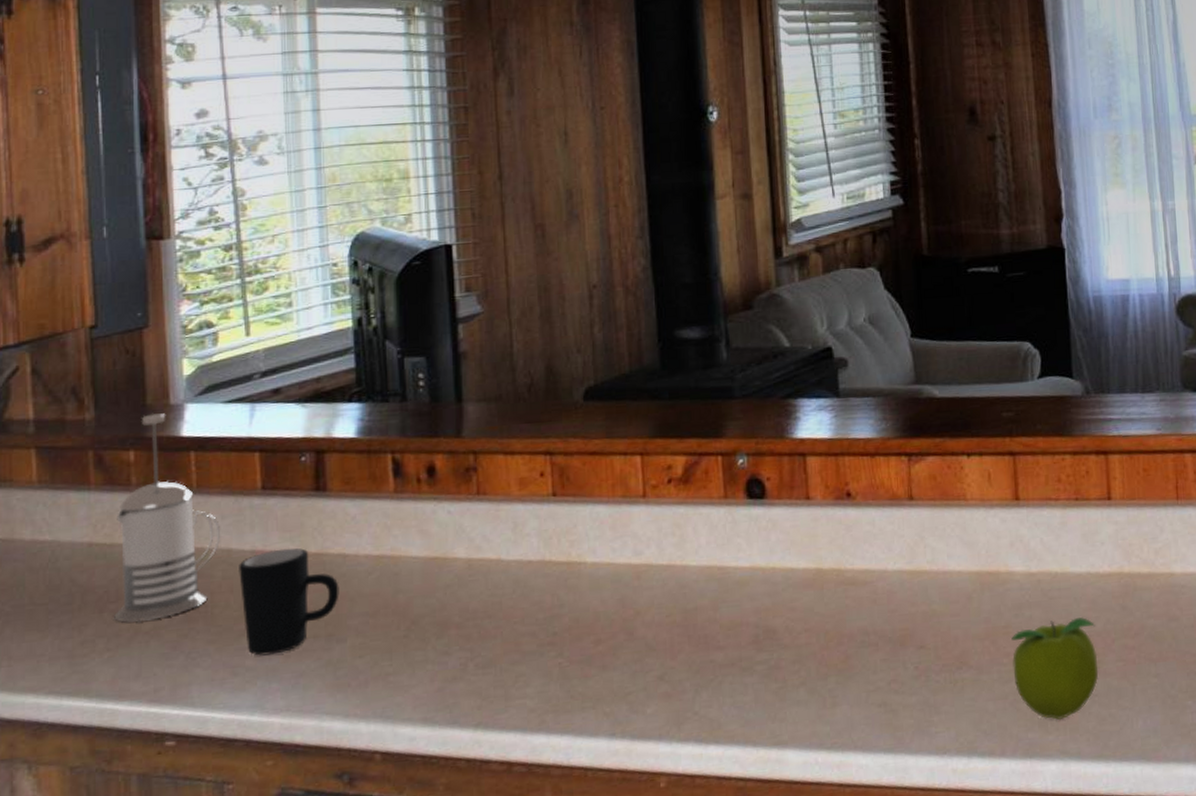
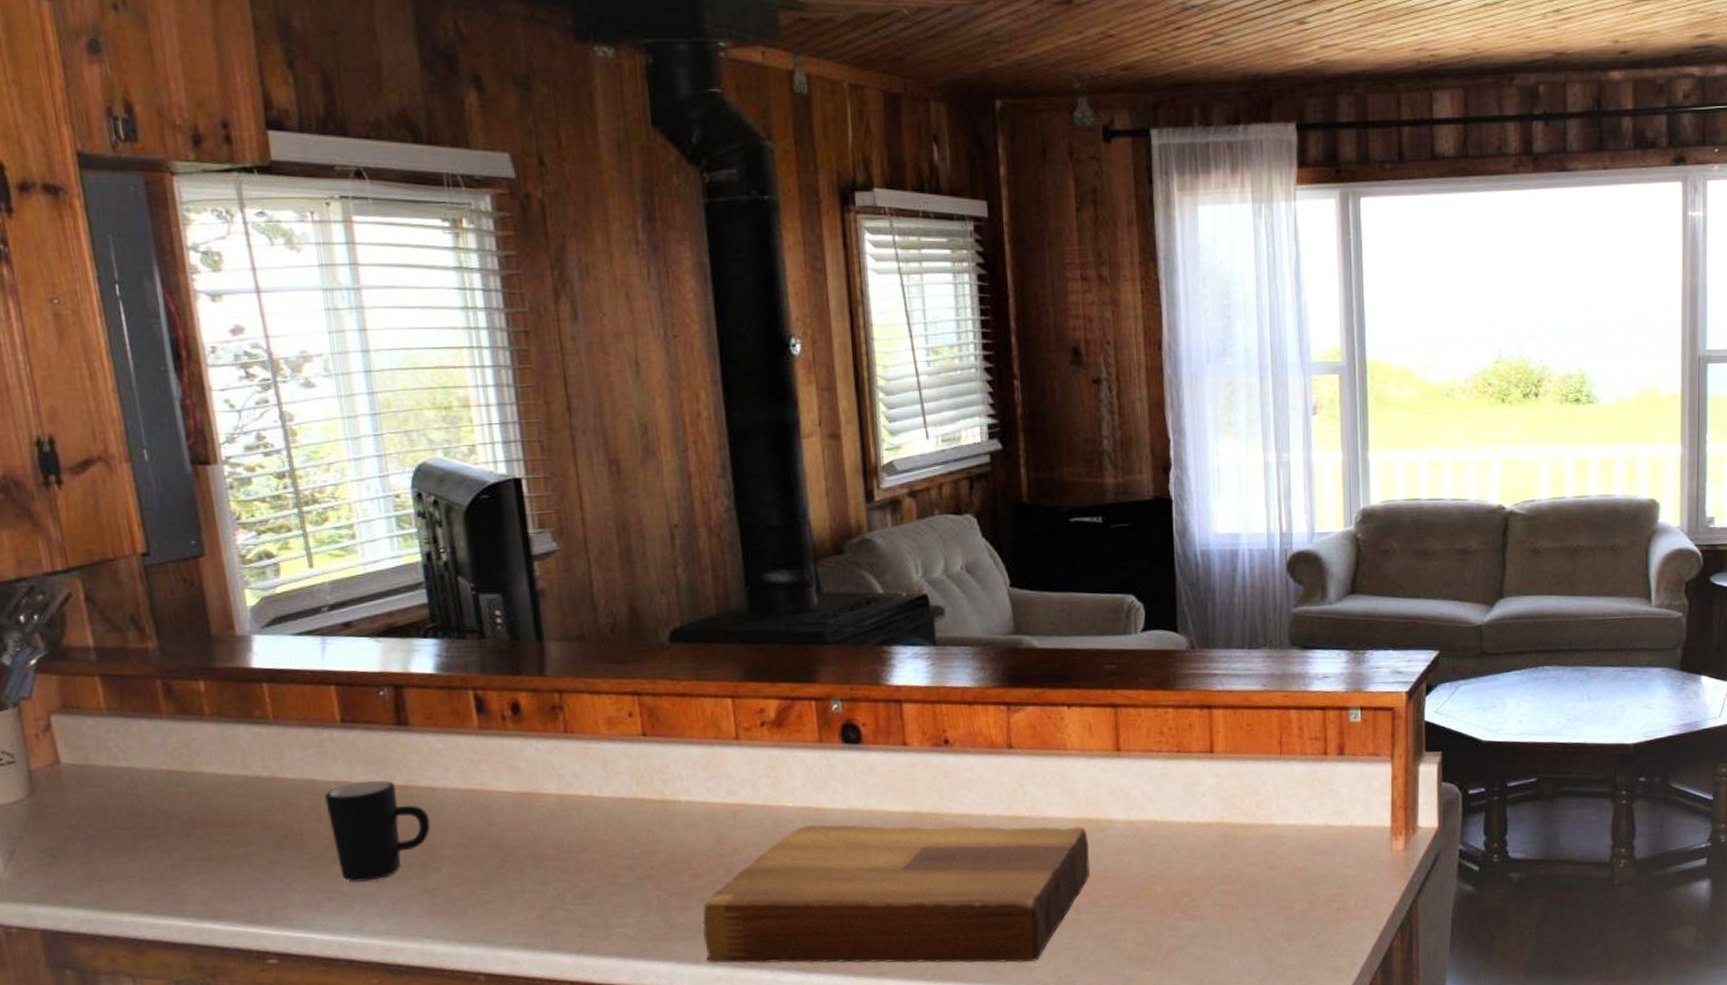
french press: present [114,413,220,623] -> none [193,644,303,848]
cutting board: none [602,580,992,736] -> present [702,825,1091,963]
fruit: present [1011,616,1099,721] -> none [1110,863,1196,959]

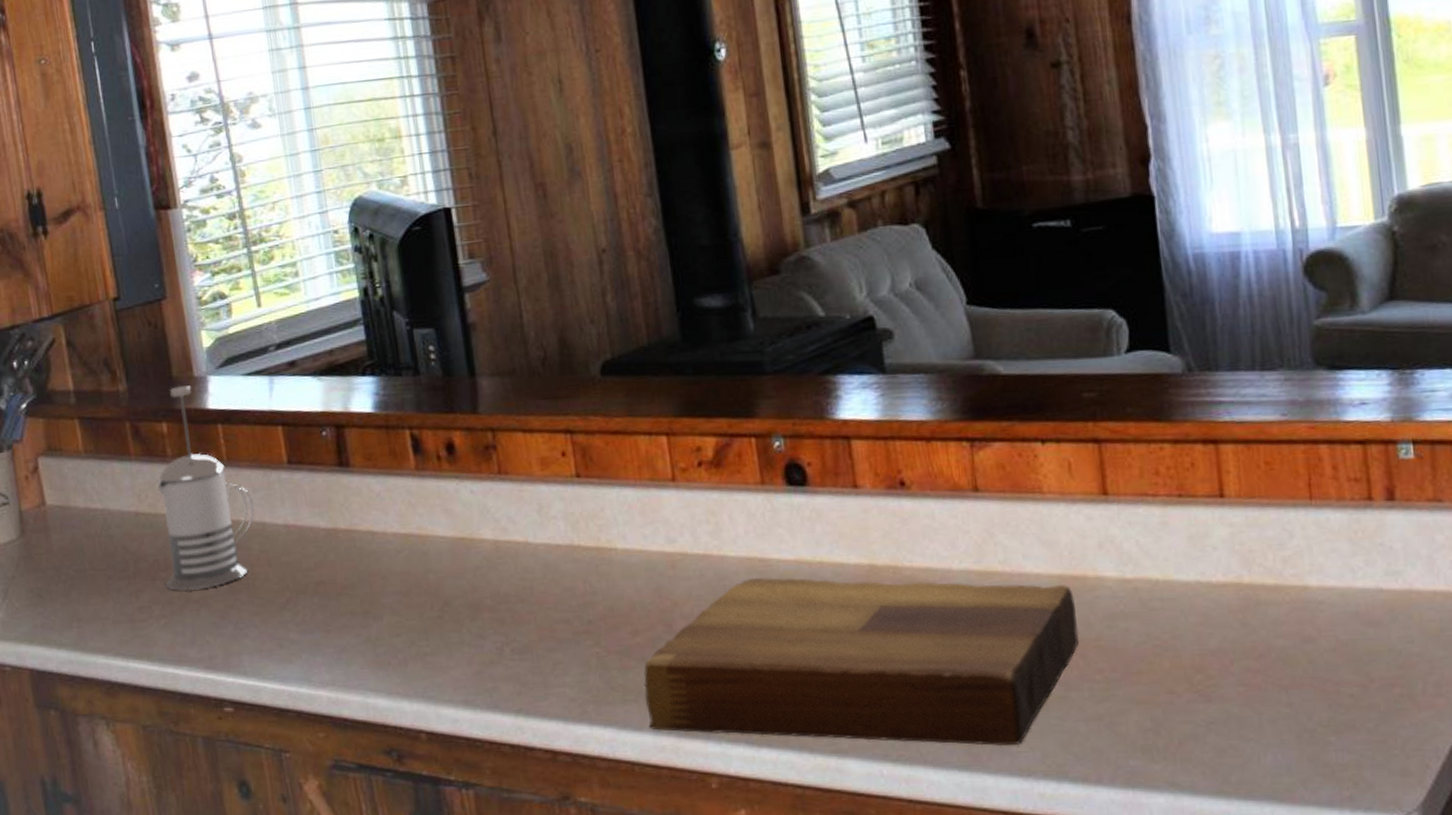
french press: none [193,644,303,848] -> present [157,385,254,591]
mug: present [324,780,431,882] -> none [274,523,372,630]

